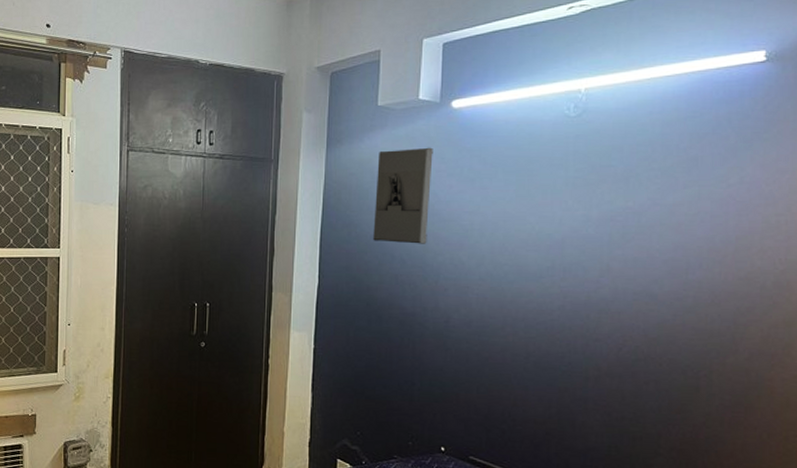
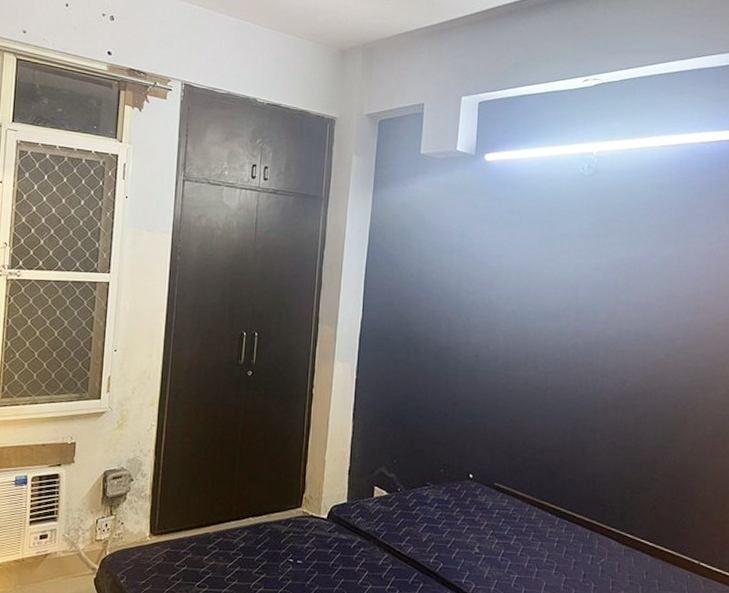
wall sculpture: present [373,147,433,244] -> none [413,194,468,283]

